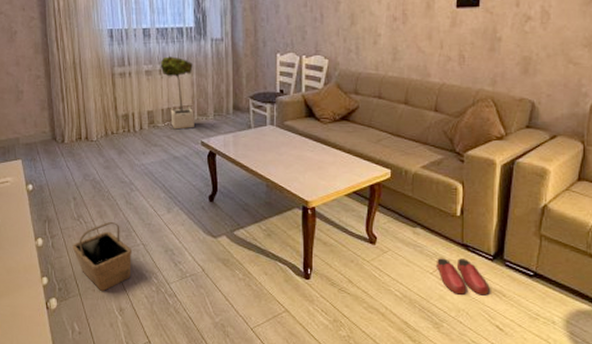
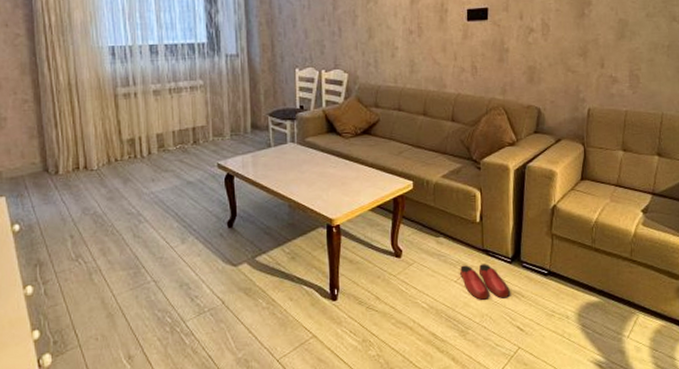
basket: present [72,222,132,291] -> none [69,259,141,339]
potted tree: present [160,55,194,130] -> none [170,73,210,153]

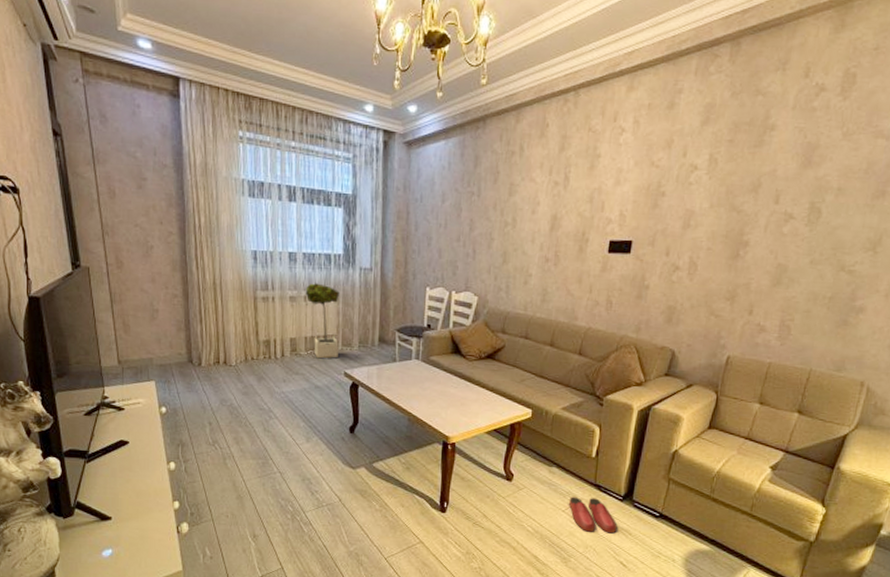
potted tree: none [170,73,210,153] -> present [305,282,340,359]

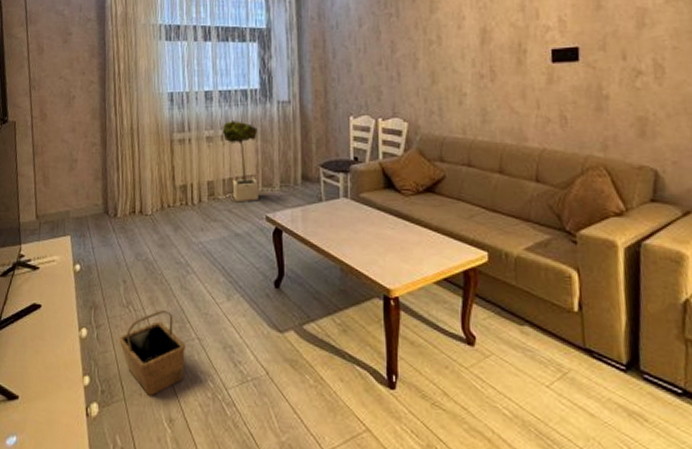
basket: none [206,449,268,517] -> present [118,311,185,396]
slippers: present [569,496,616,534] -> none [553,366,625,419]

